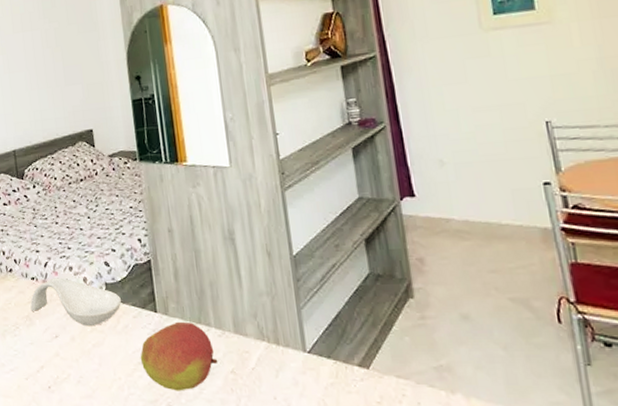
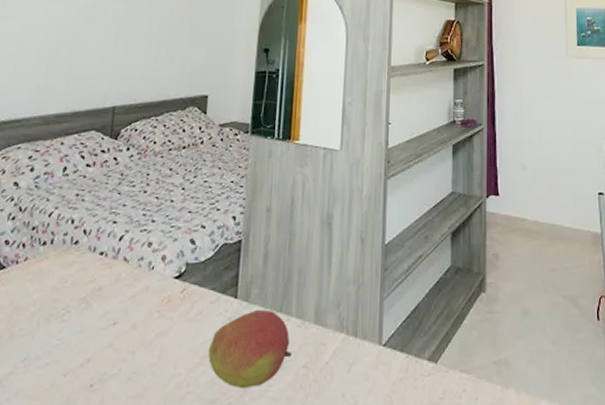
spoon rest: present [30,278,122,327] -> none [90,254,201,313]

